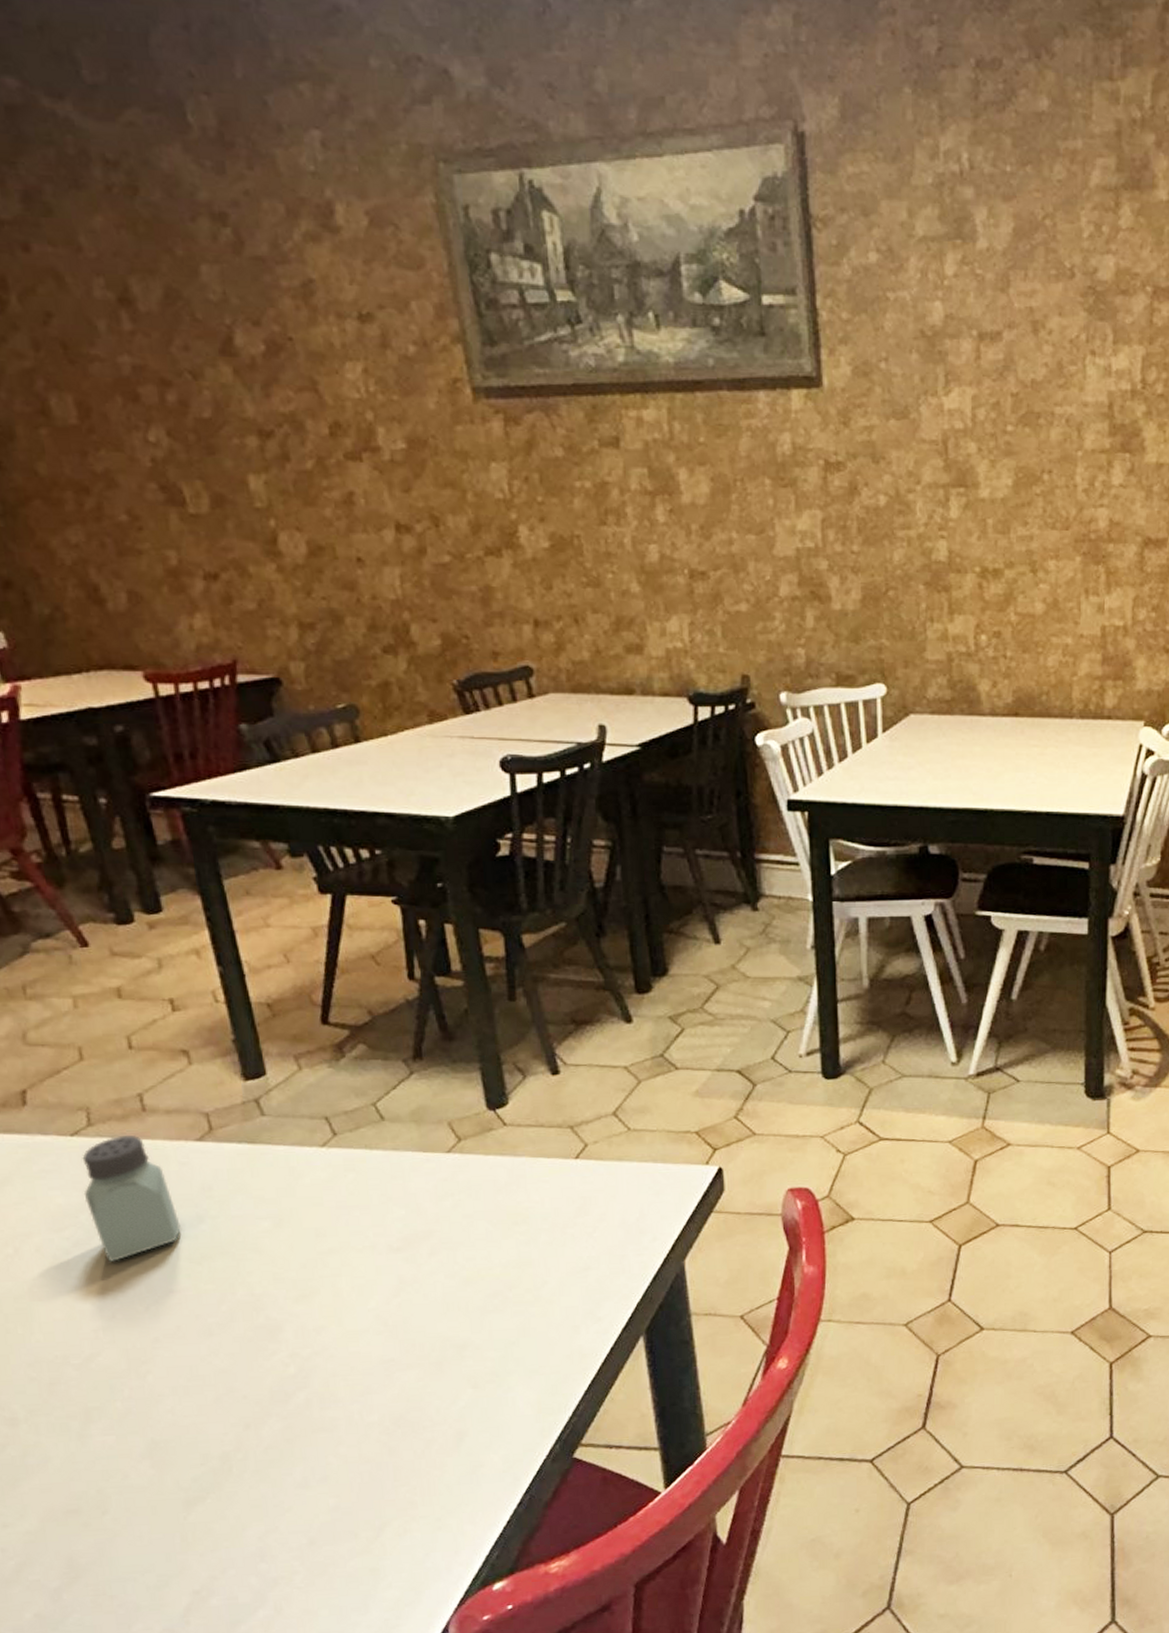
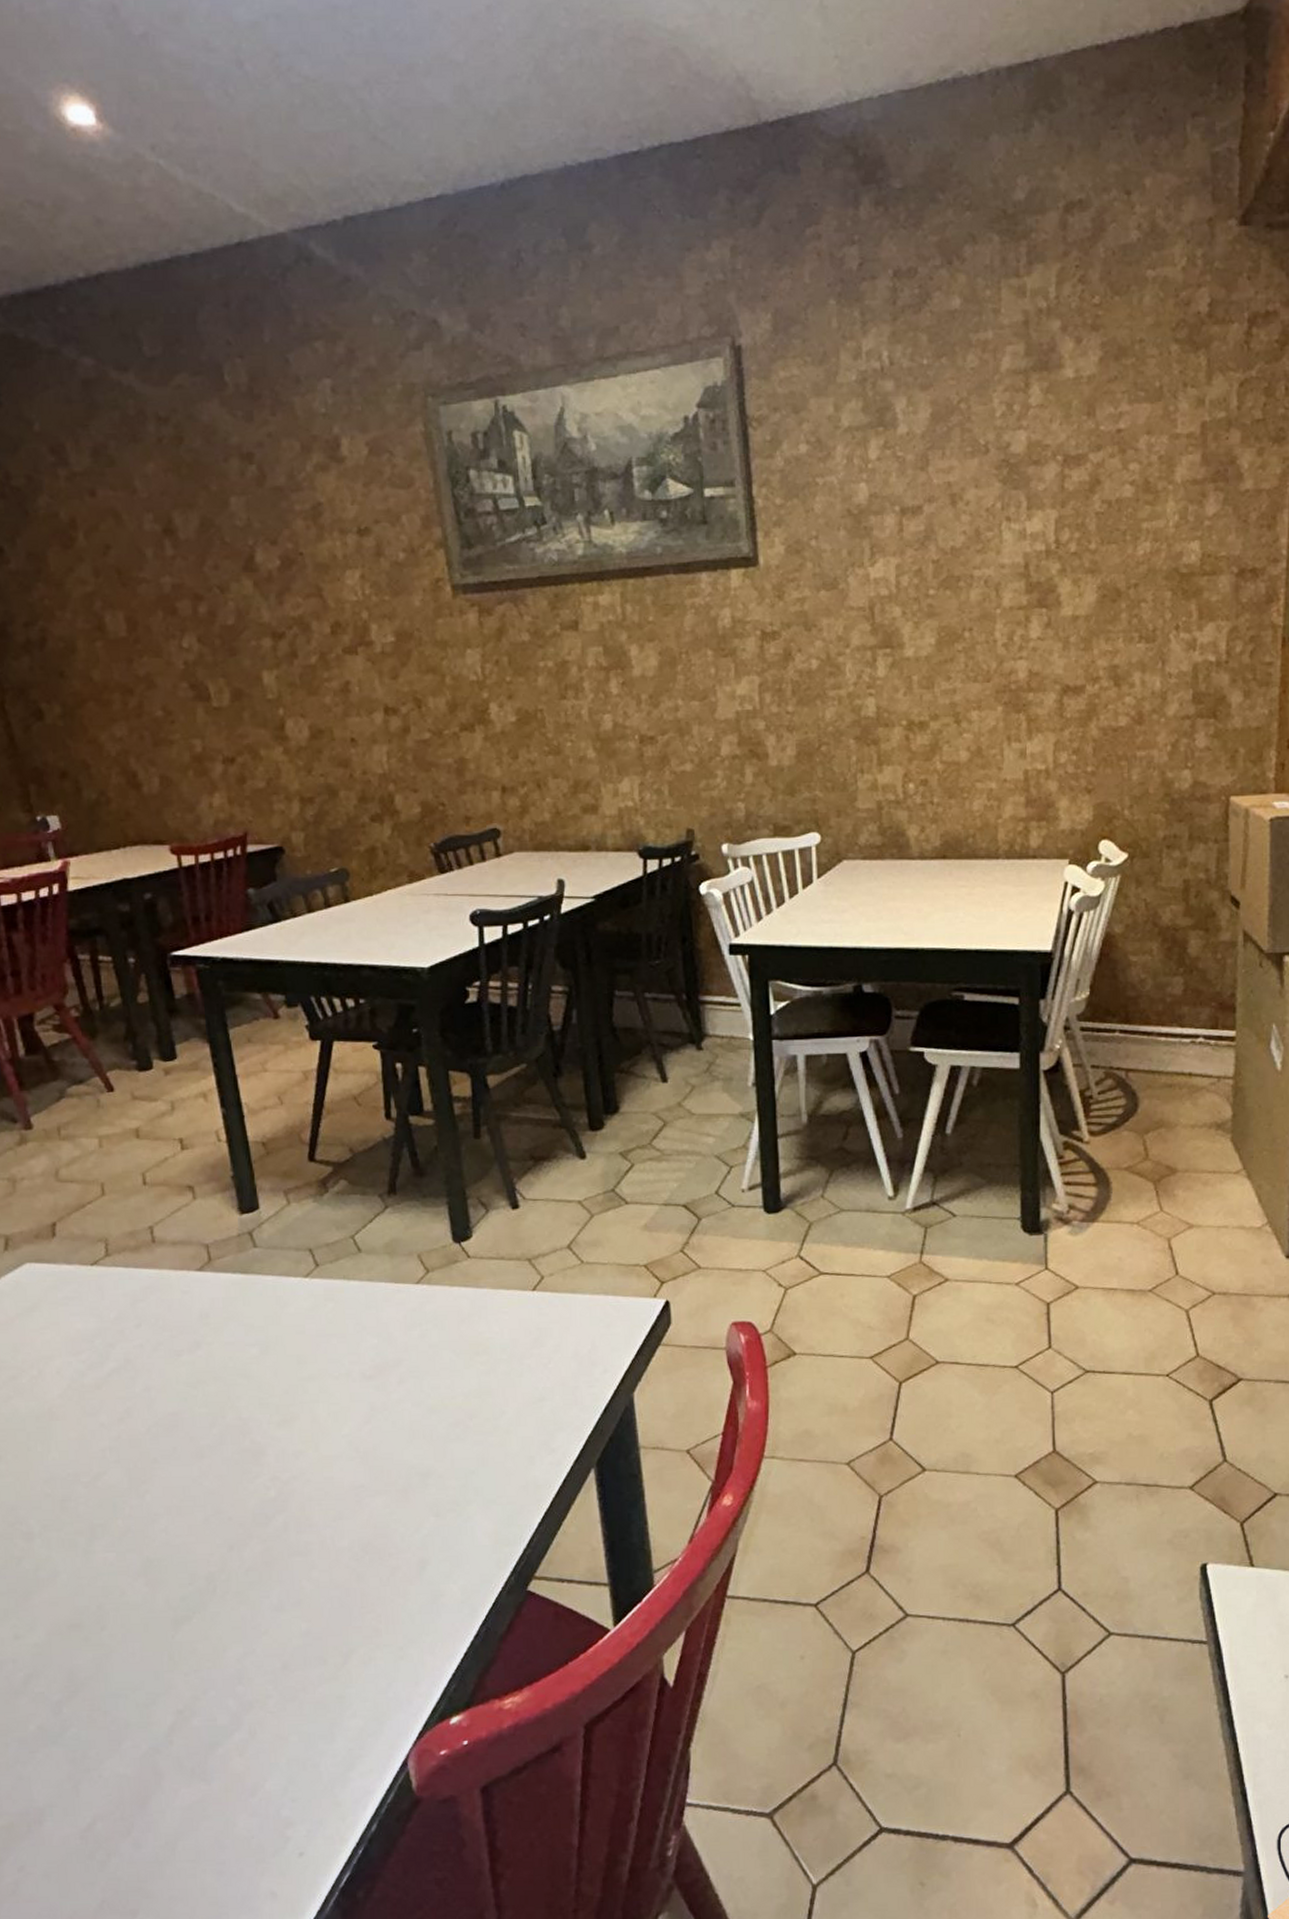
saltshaker: present [82,1136,181,1262] -> none [99,1266,181,1385]

